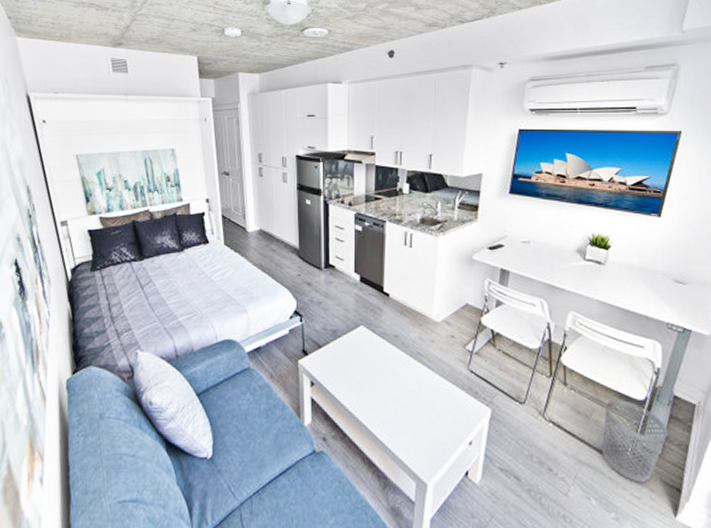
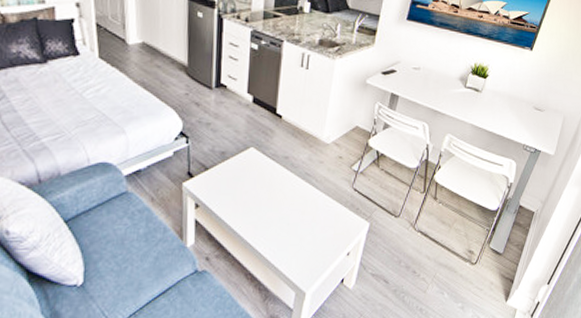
wastebasket: present [602,400,669,483] -> none [458,211,511,278]

